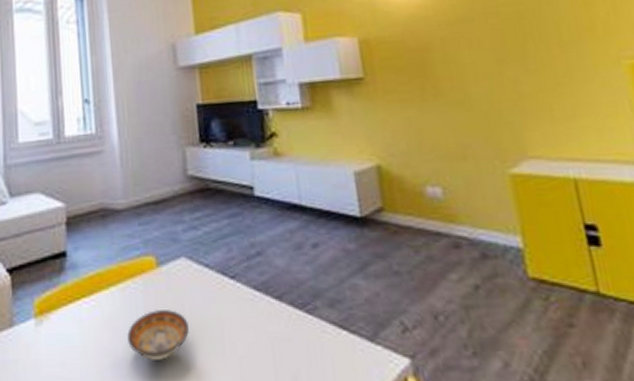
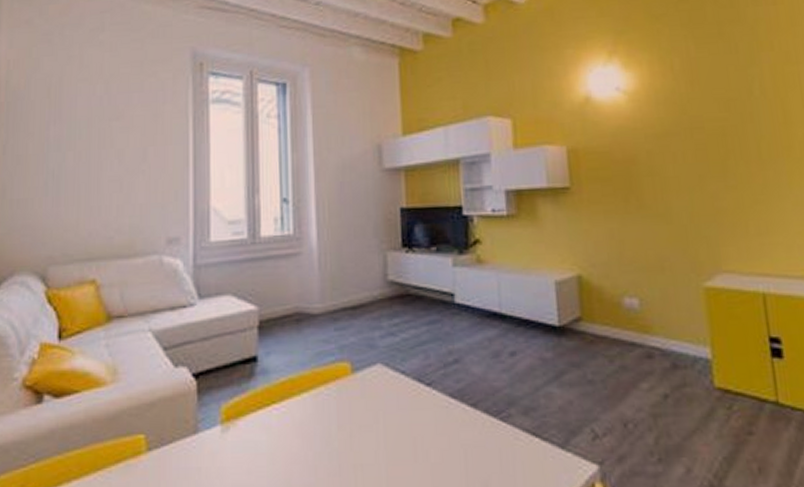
bowl: present [127,310,189,360] -> none [318,417,382,467]

